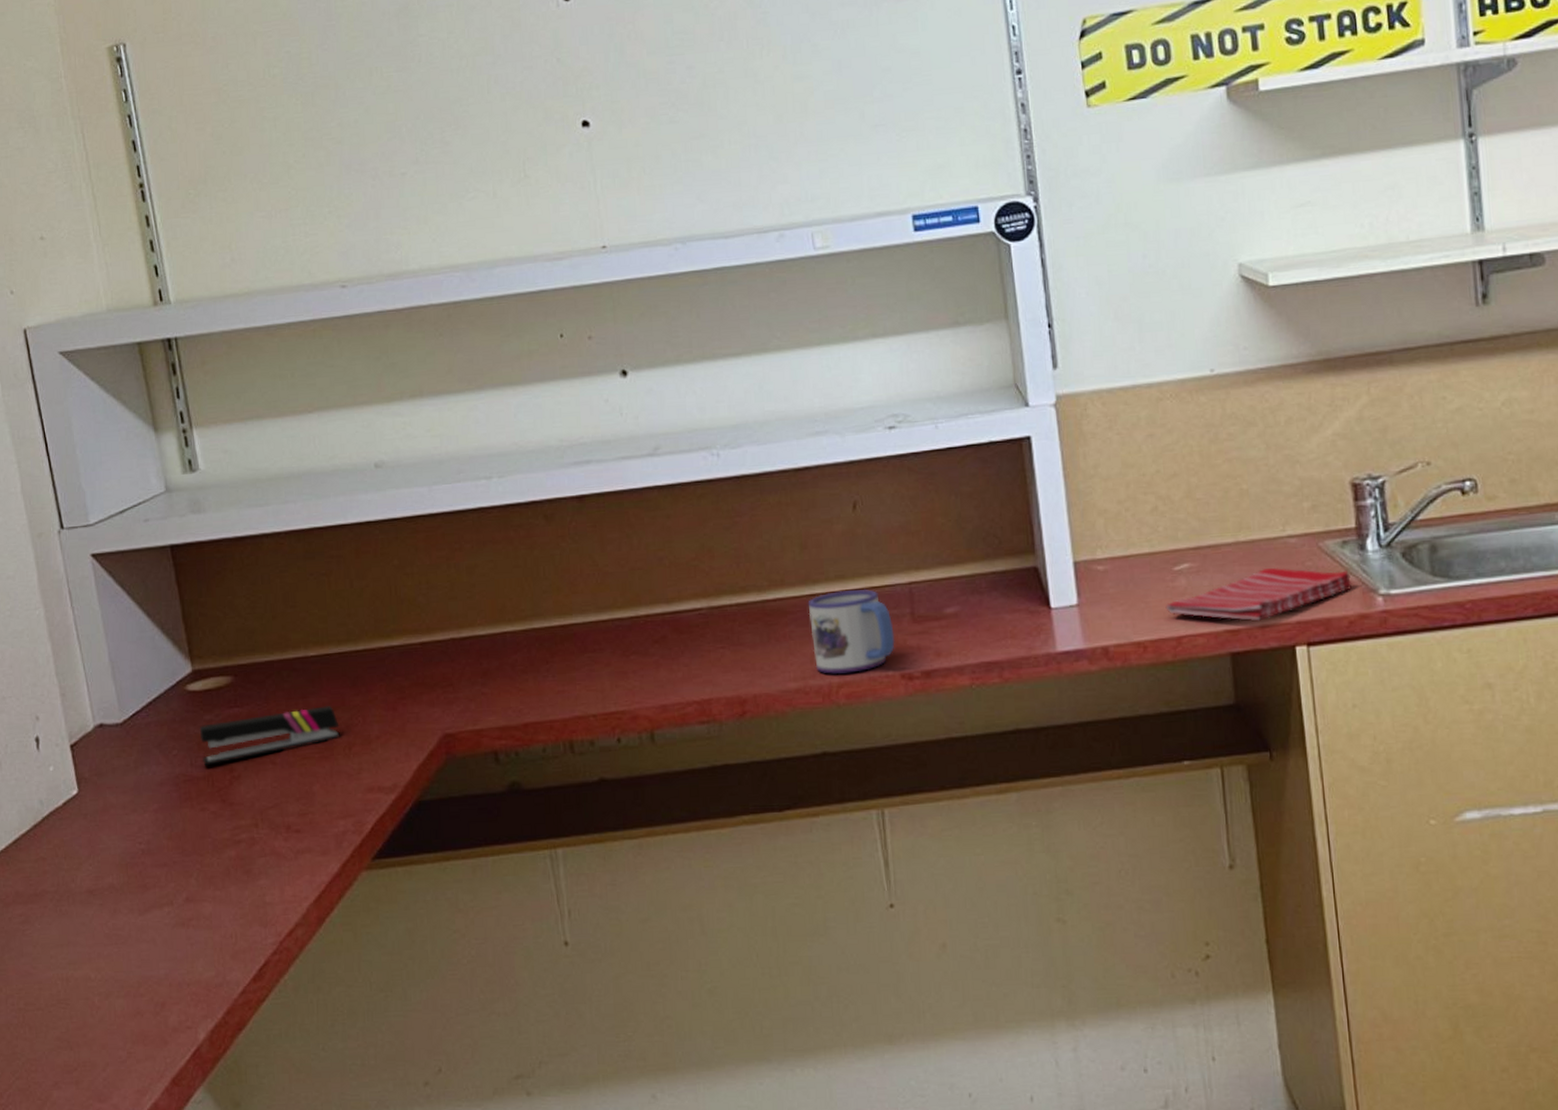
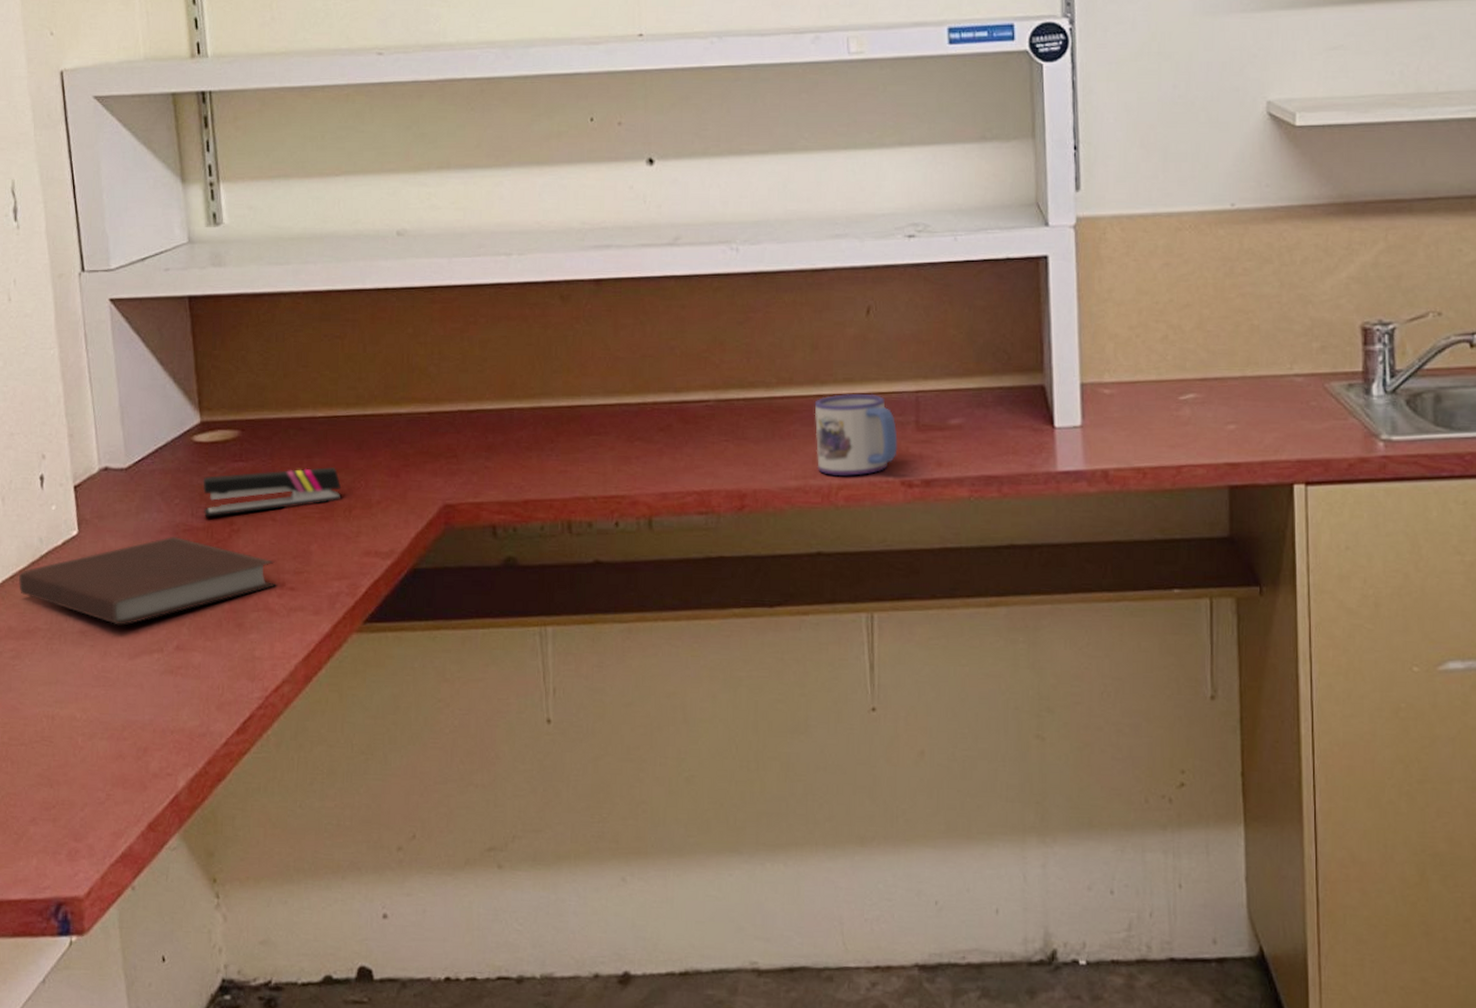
notebook: none [22,787,282,882] -> present [19,536,277,626]
dish towel: present [1165,567,1352,621] -> none [1168,404,1355,457]

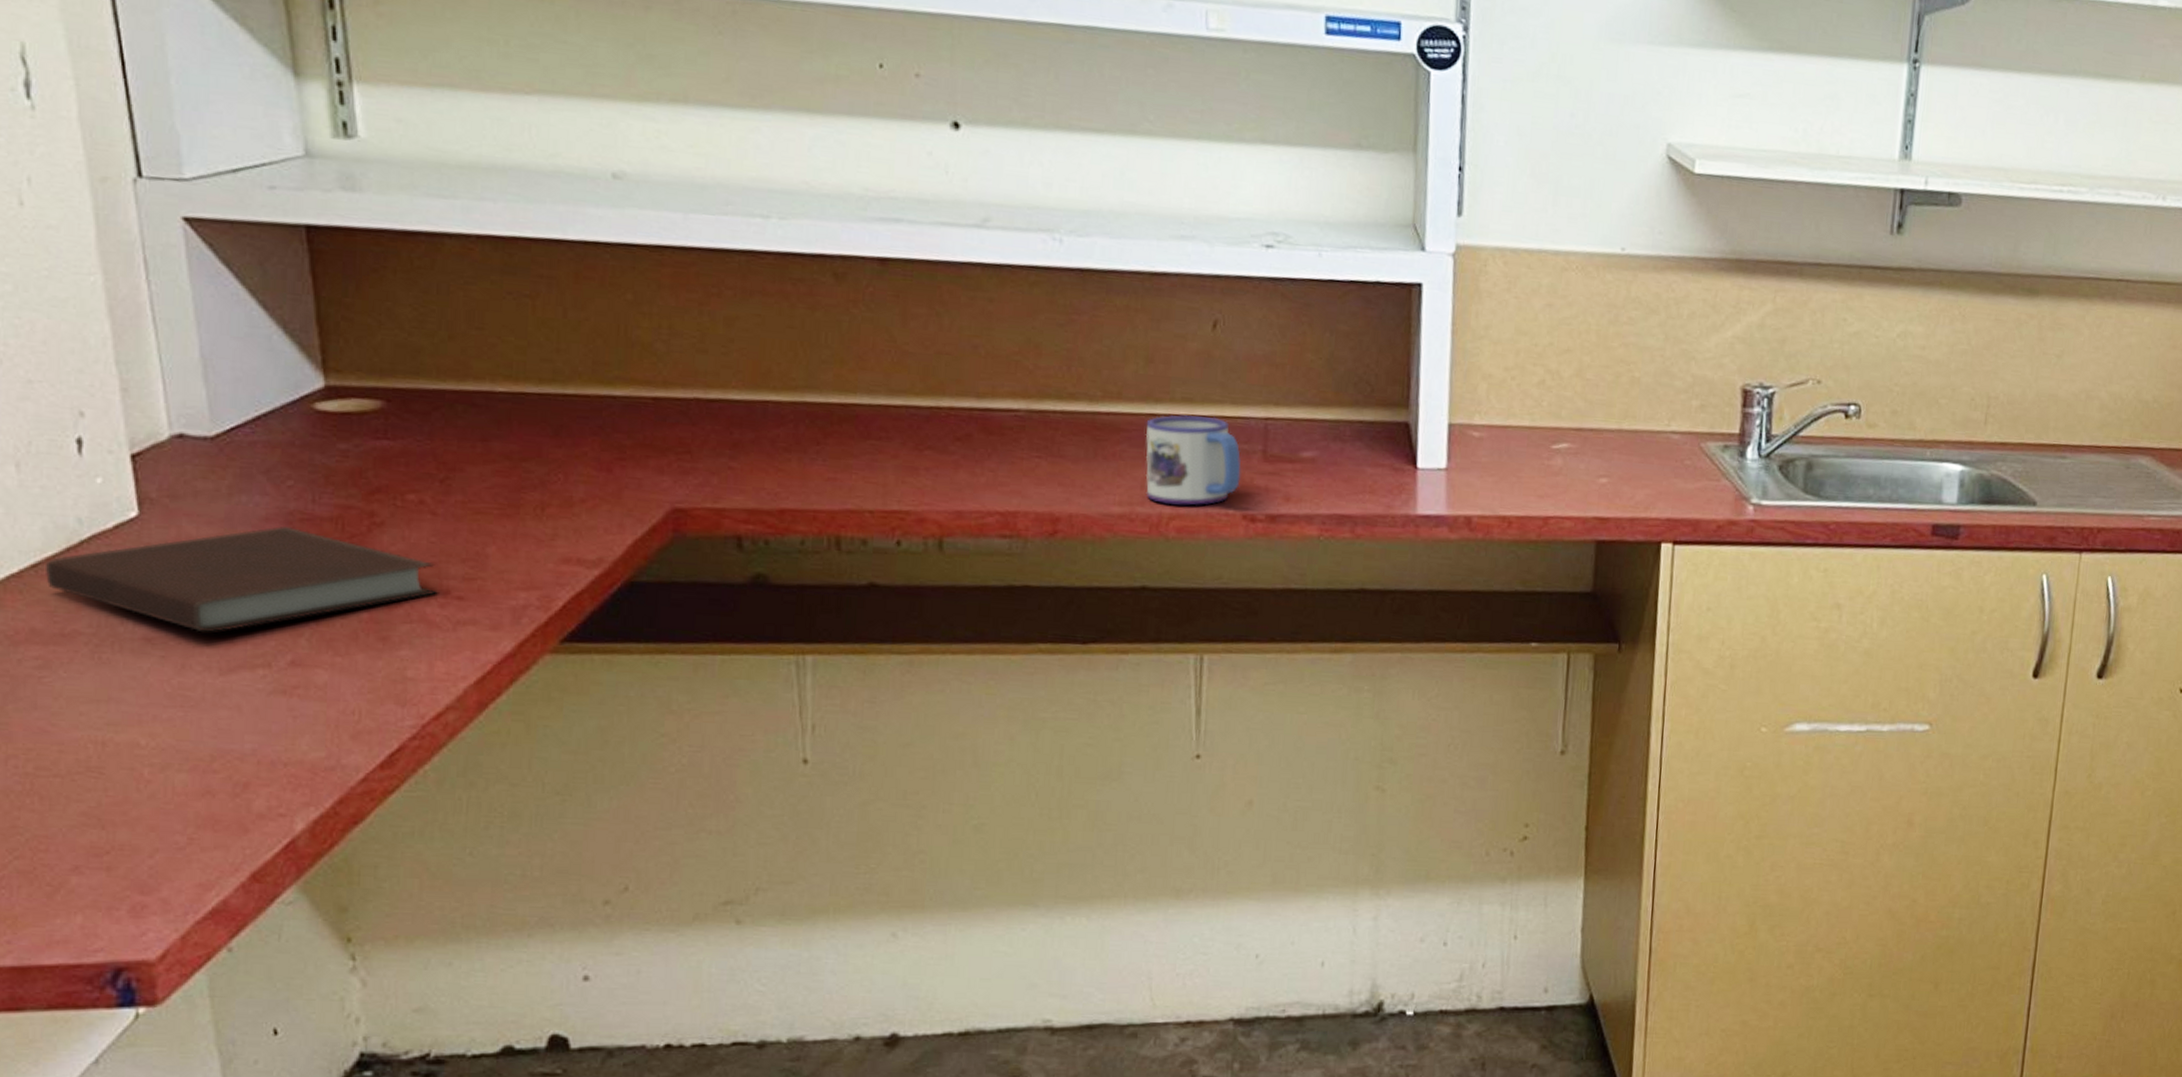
stapler: present [203,466,342,517] -> none [329,453,531,506]

